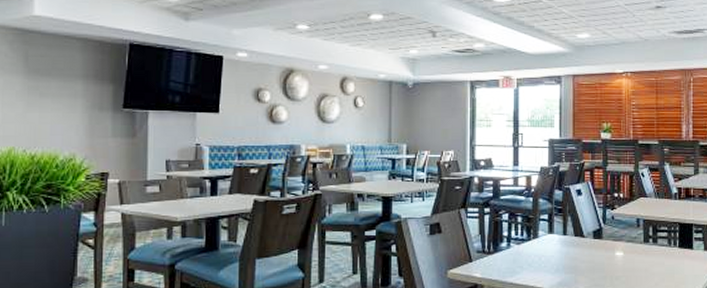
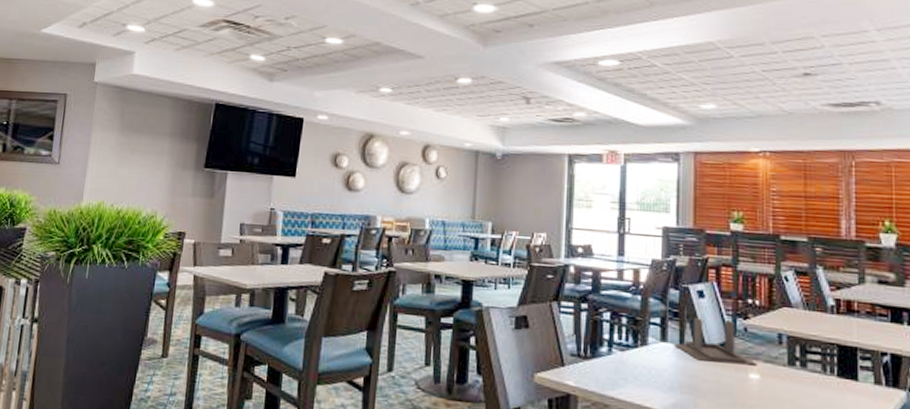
napkin holder: none [559,212,622,246] -> present [675,318,759,366]

